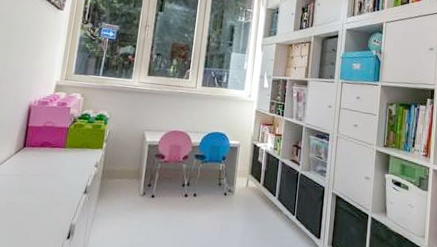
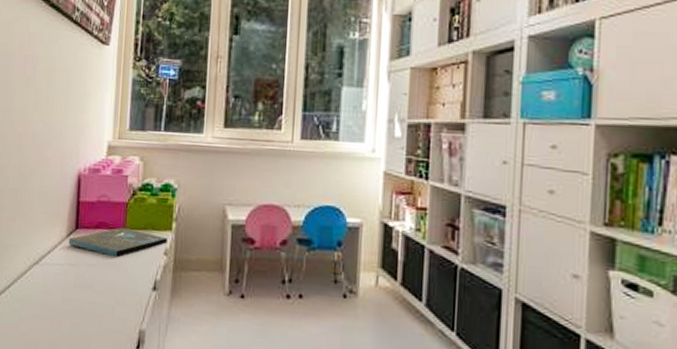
board game: none [16,146,98,169] -> present [68,227,167,258]

